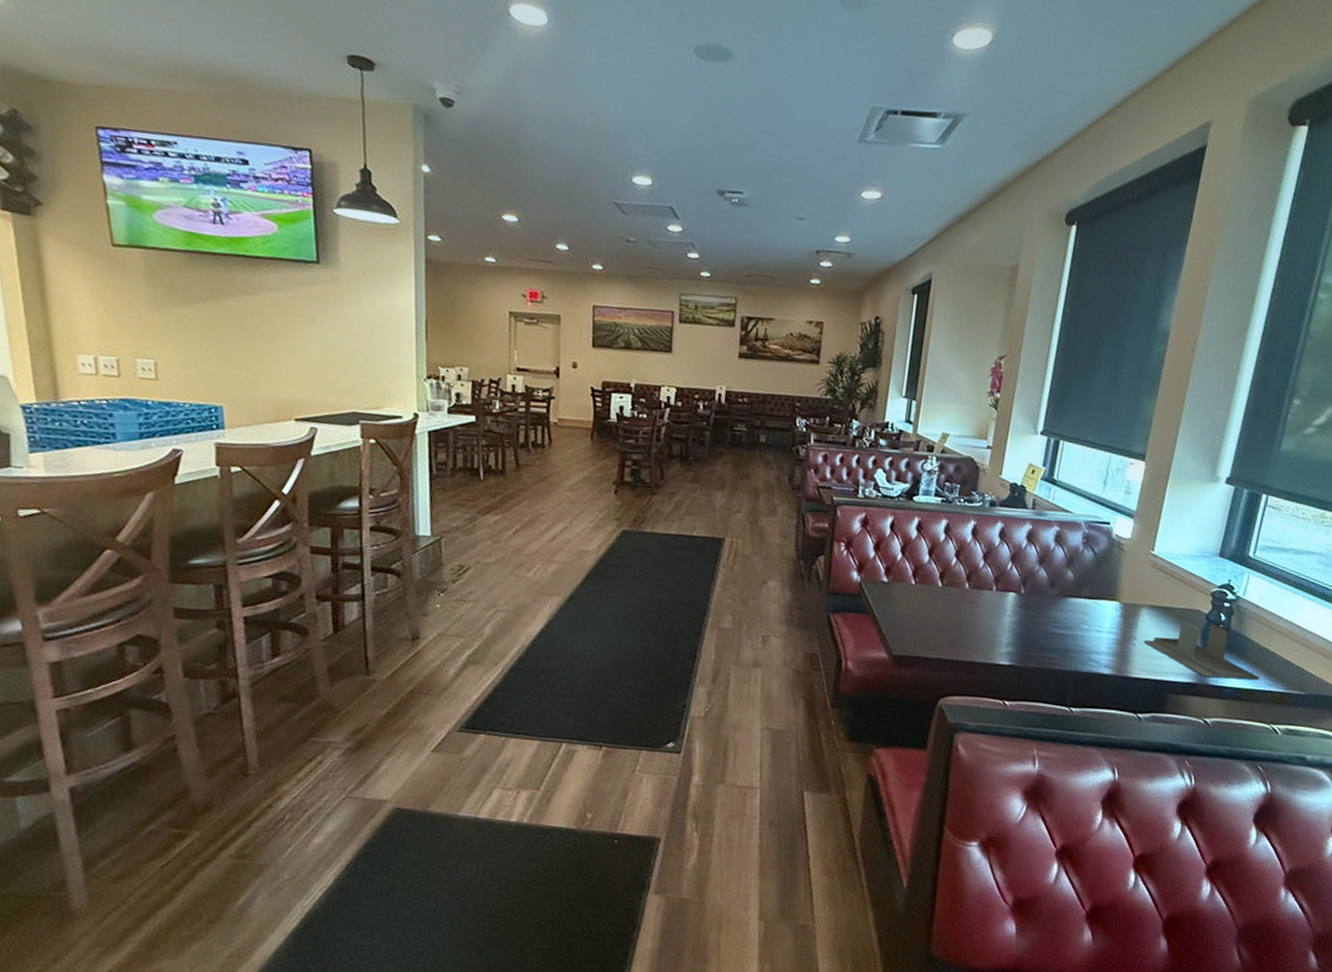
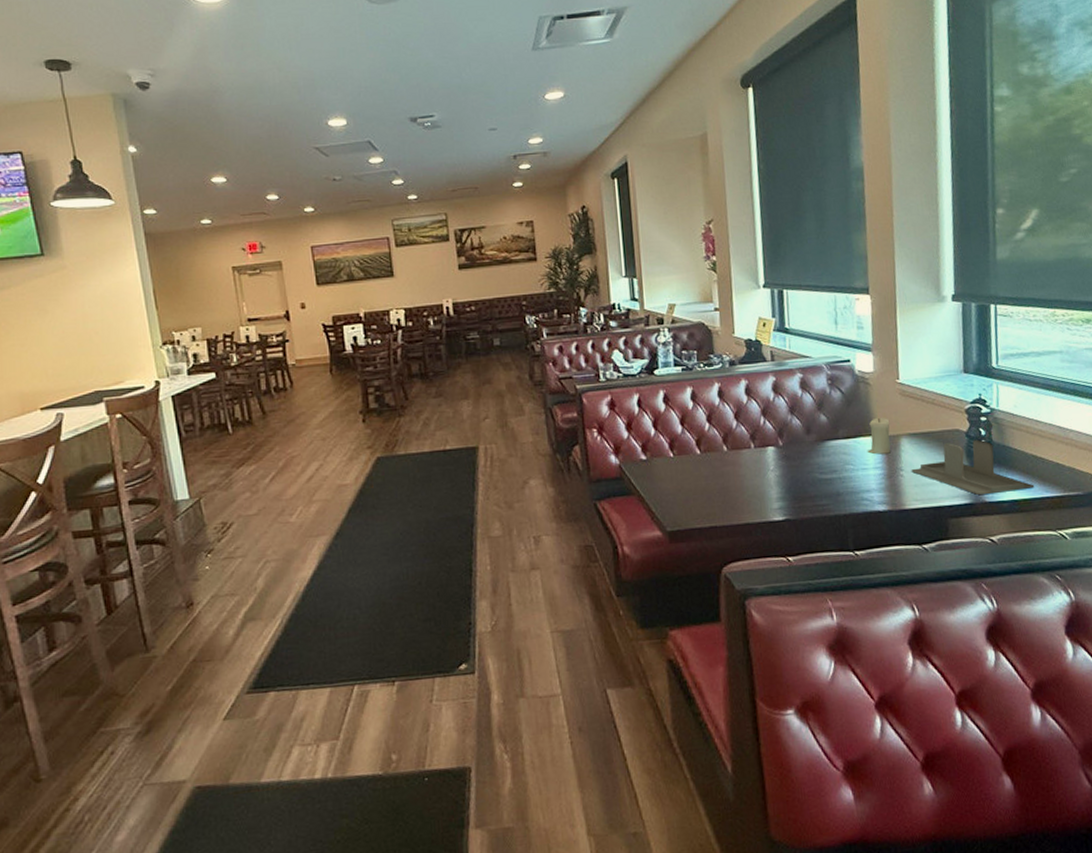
candle: none [1105,583,1135,621] -> present [867,417,891,455]

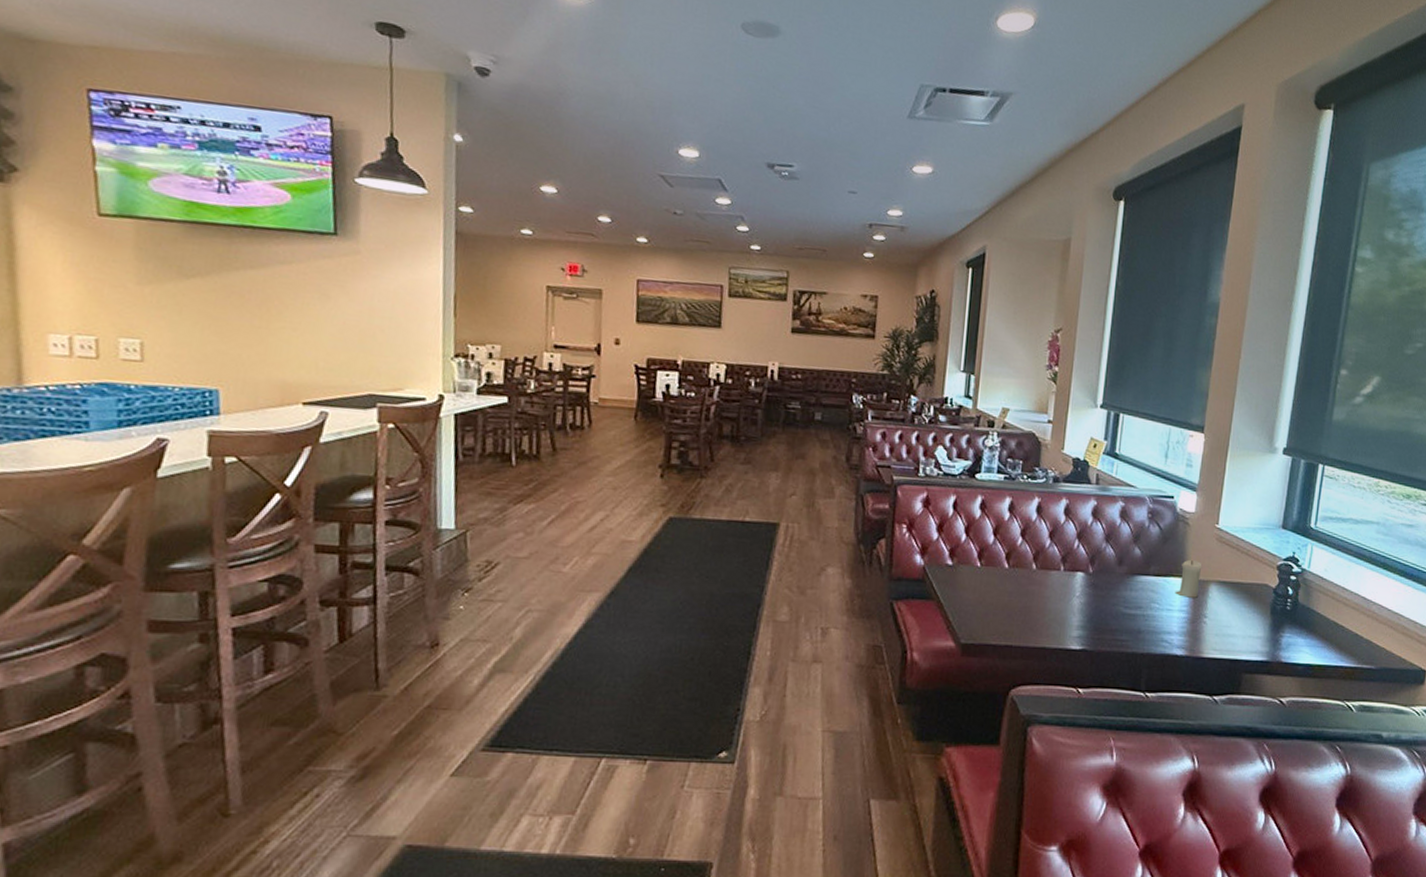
napkin holder: present [911,439,1035,496] -> none [1214,596,1331,656]

